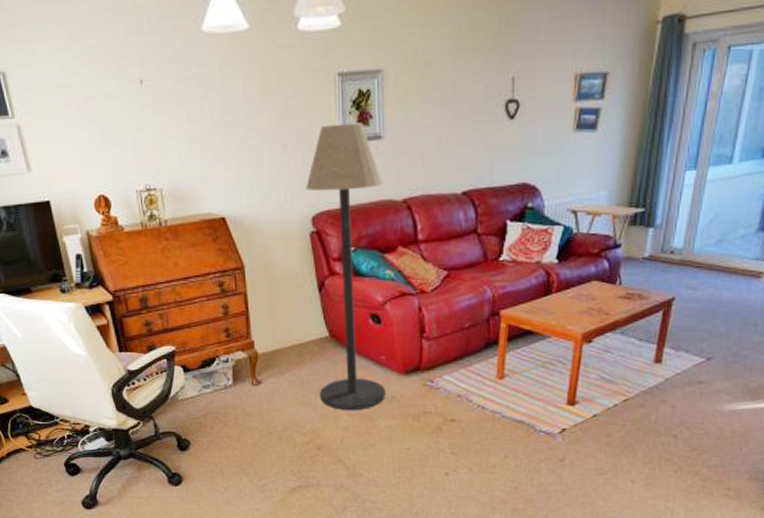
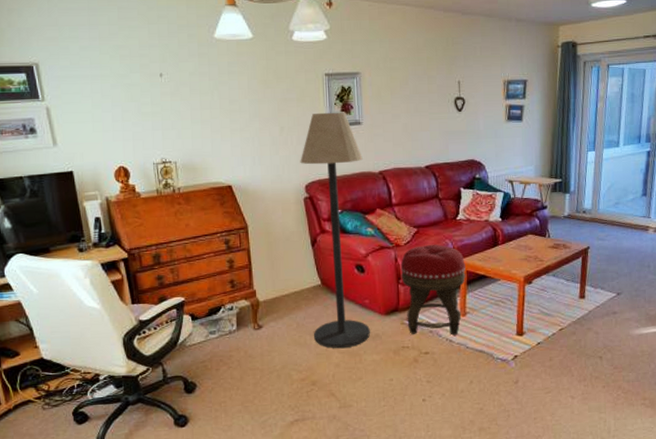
footstool: none [425,292,507,402] -> present [400,245,466,336]

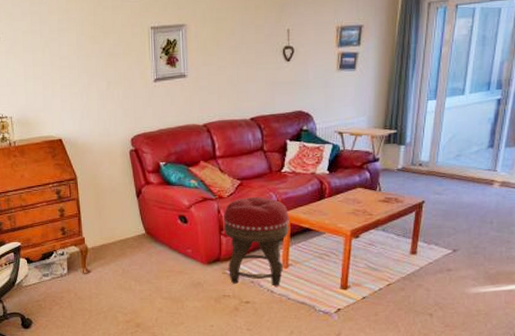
floor lamp: present [300,112,370,349] -> none [126,65,192,295]

